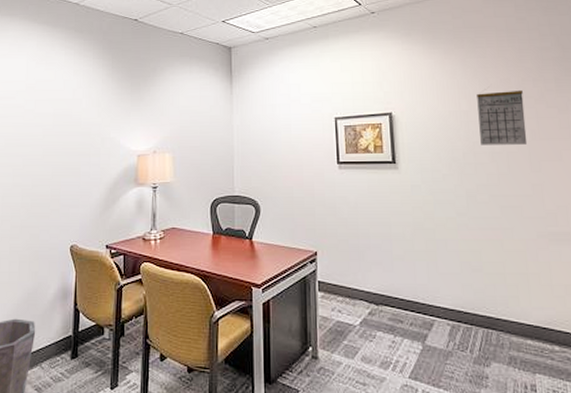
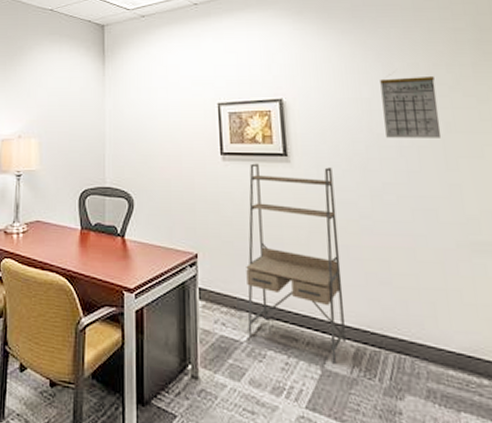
shelving unit: none [359,171,443,340] -> present [246,163,346,363]

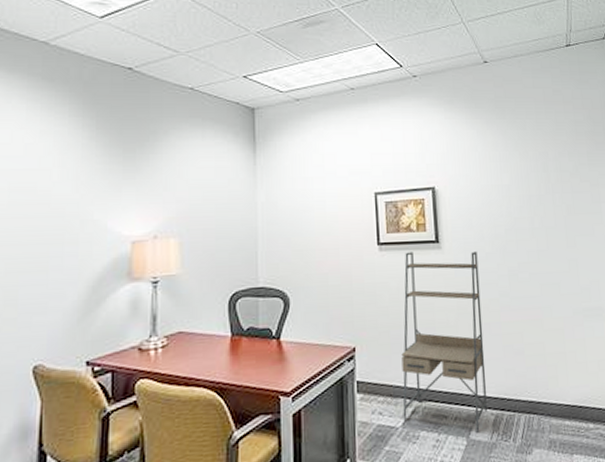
calendar: present [380,74,442,138] -> none [517,162,564,221]

